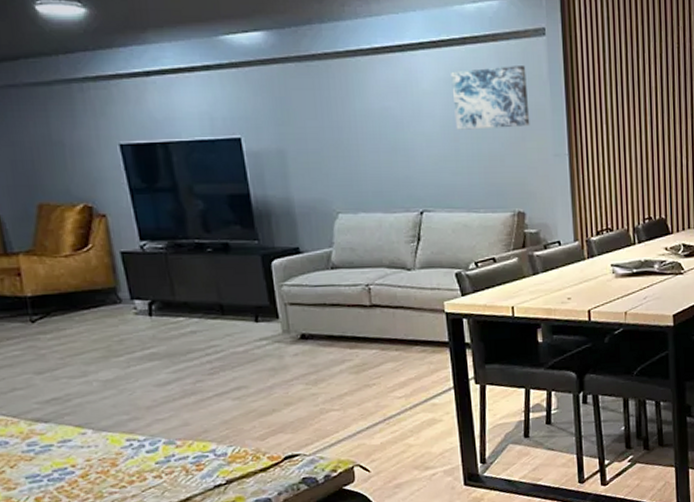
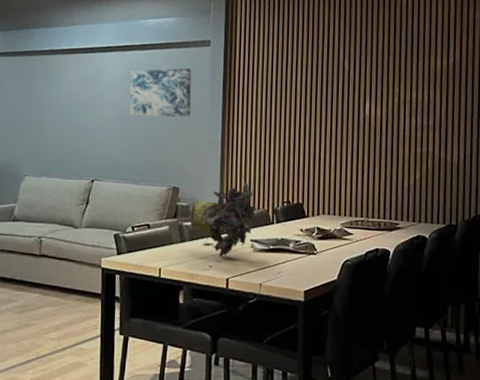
plant: none [541,198,616,287] -> present [190,181,257,257]

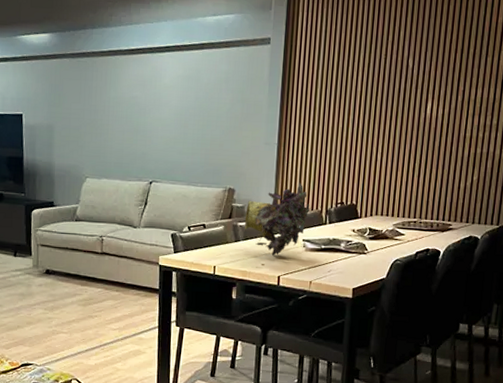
wall art: present [129,68,192,117] -> none [187,68,250,119]

